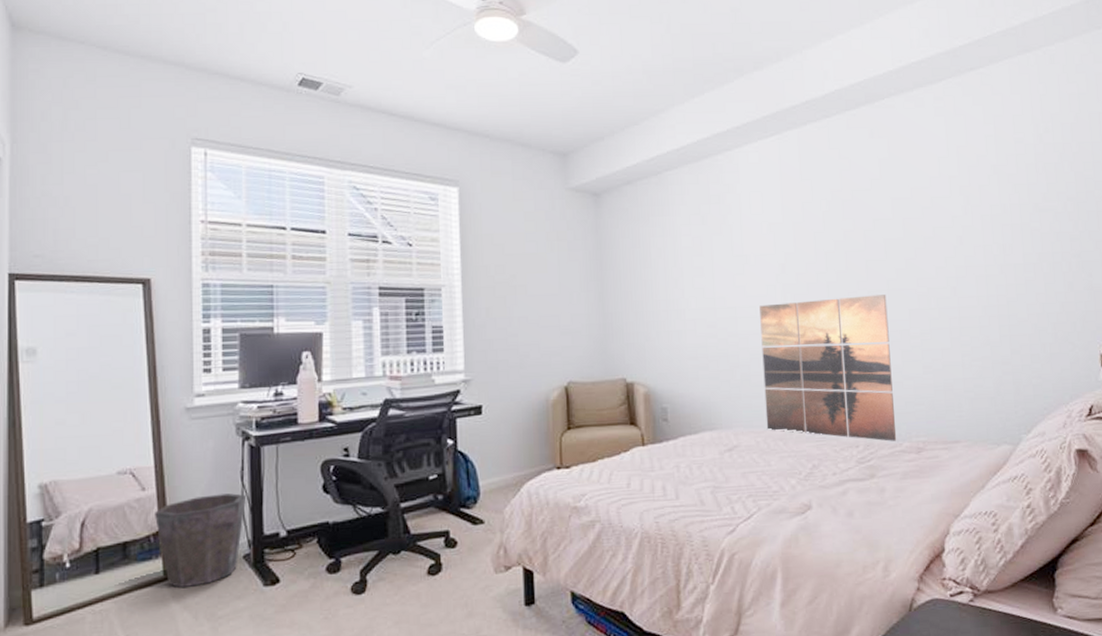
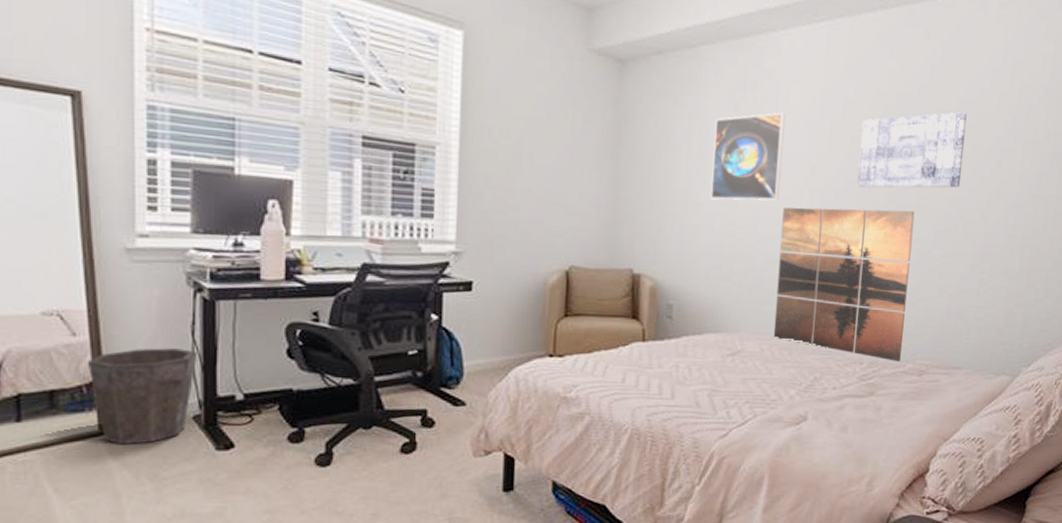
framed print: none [686,220,754,306] -> present [710,112,786,201]
wall art: none [823,198,927,278] -> present [857,112,967,188]

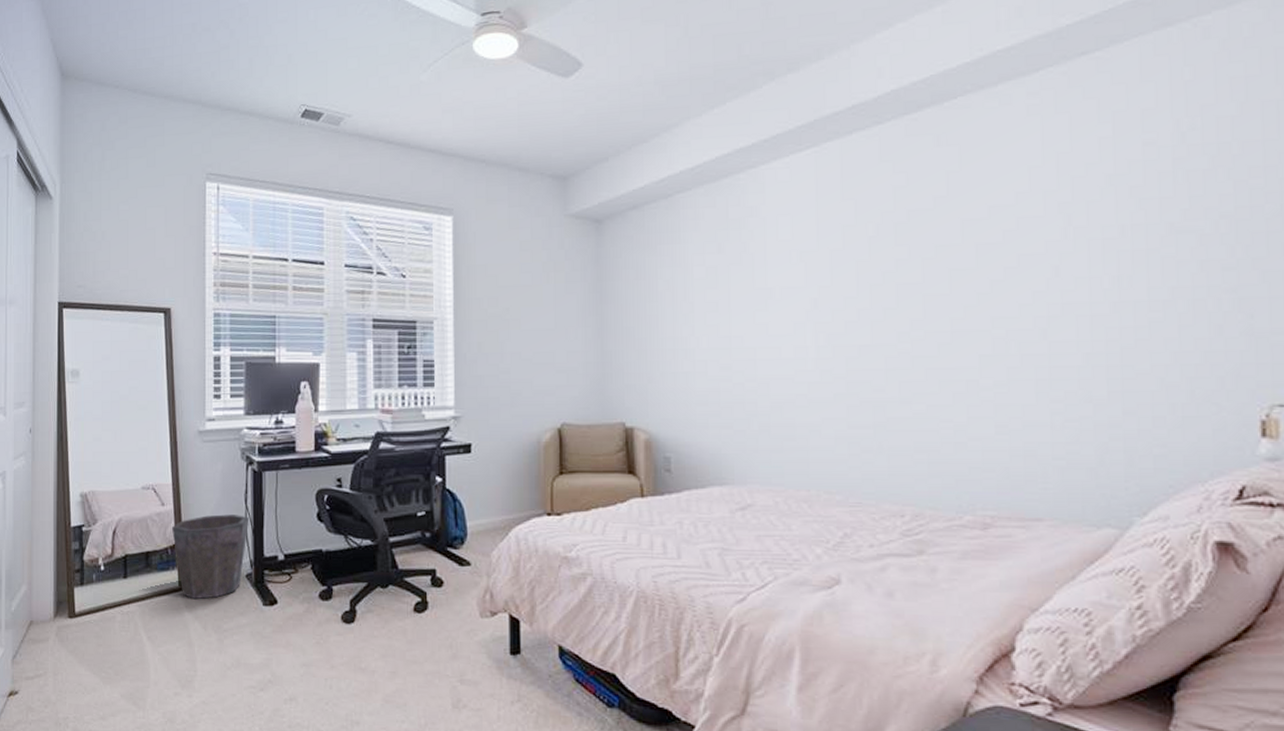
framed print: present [710,112,786,201] -> none [699,247,778,345]
wall art: present [773,207,915,362] -> none [784,337,956,513]
wall art: present [857,112,967,188] -> none [868,219,1006,316]

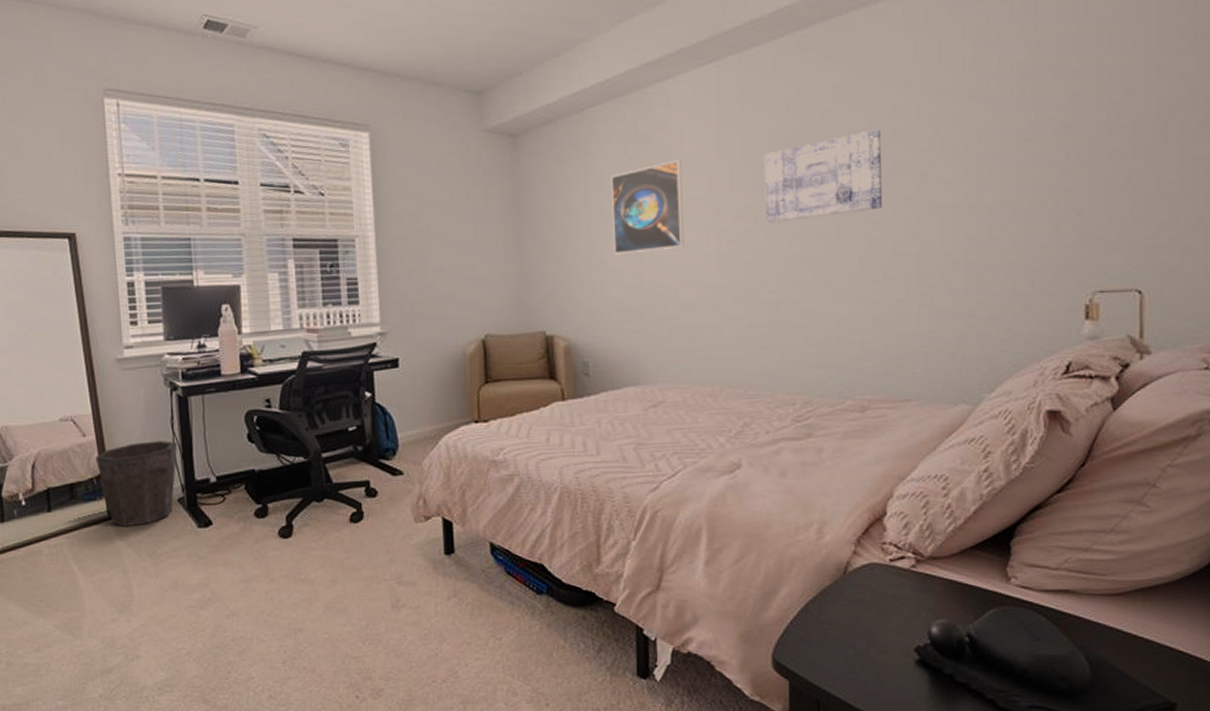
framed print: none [699,247,778,345] -> present [611,159,684,255]
wall art: none [868,219,1006,316] -> present [764,130,883,222]

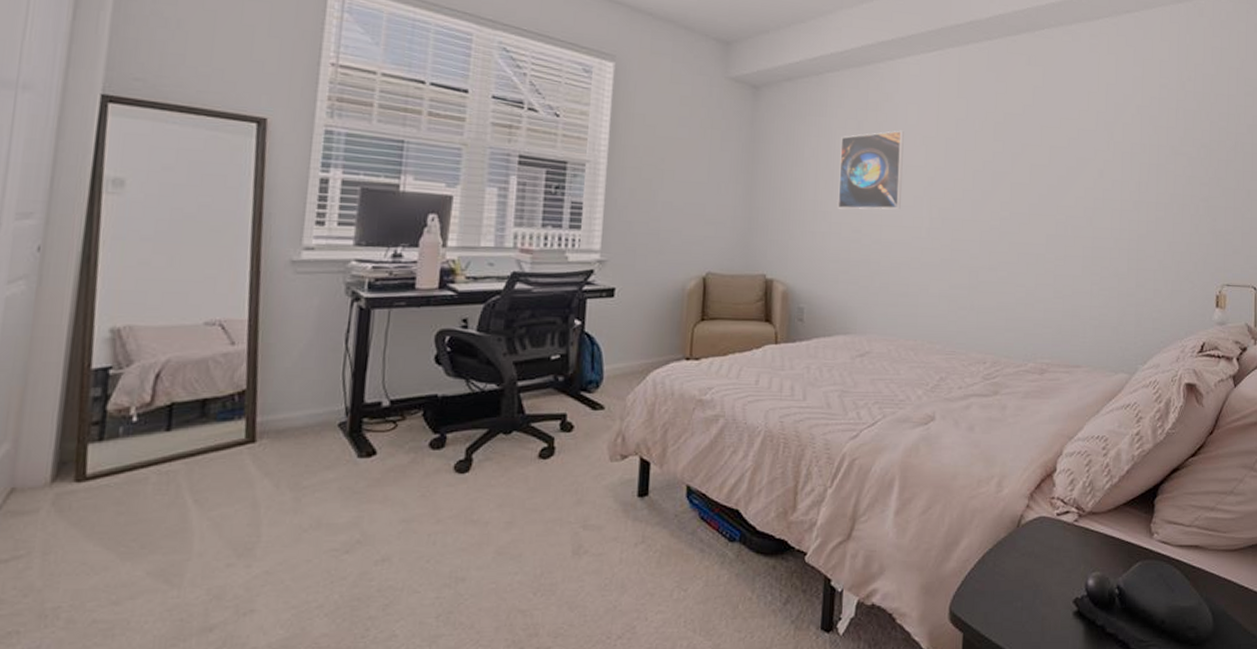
waste bin: present [95,441,178,527] -> none [241,356,350,454]
wall art: present [764,130,883,222] -> none [972,128,1068,197]

